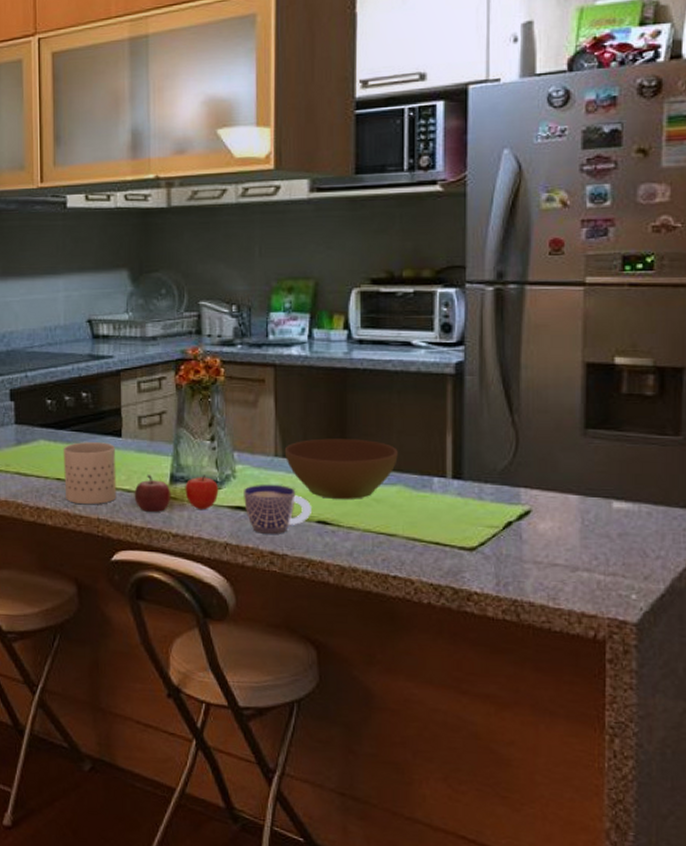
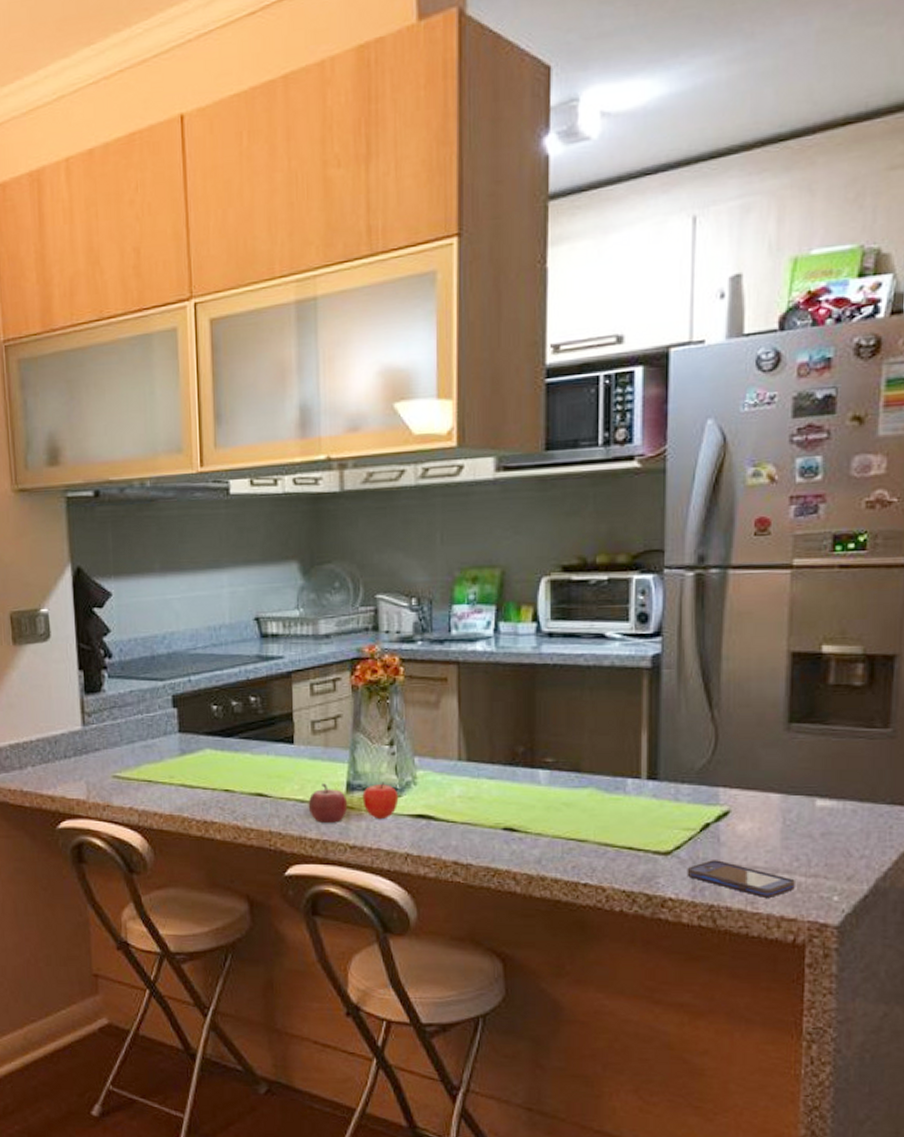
mug: present [63,442,117,505] -> none [230,750,290,817]
cup: present [244,485,311,534] -> none [425,791,497,843]
bowl: present [284,438,398,499] -> none [468,739,590,804]
mobile phone: none [491,557,595,594] -> present [687,860,795,898]

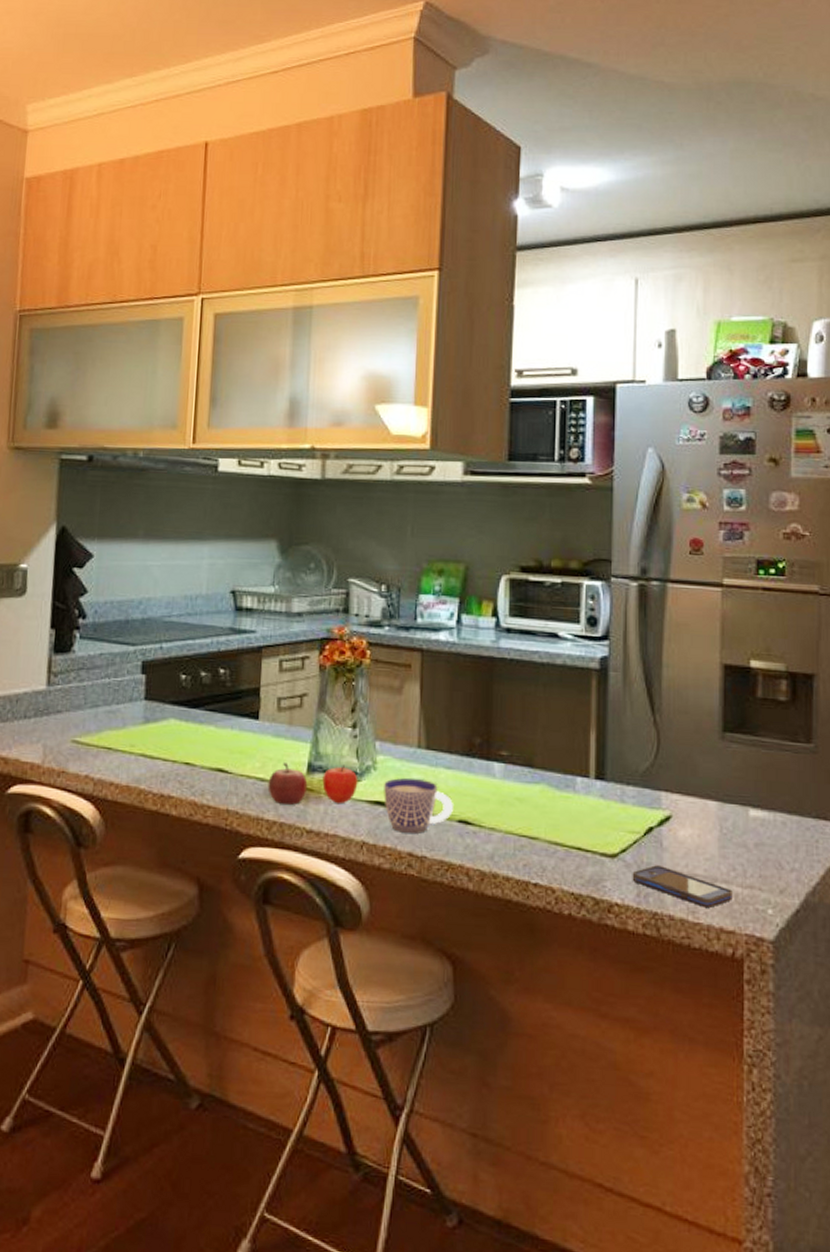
cup: none [425,791,497,843] -> present [384,778,453,834]

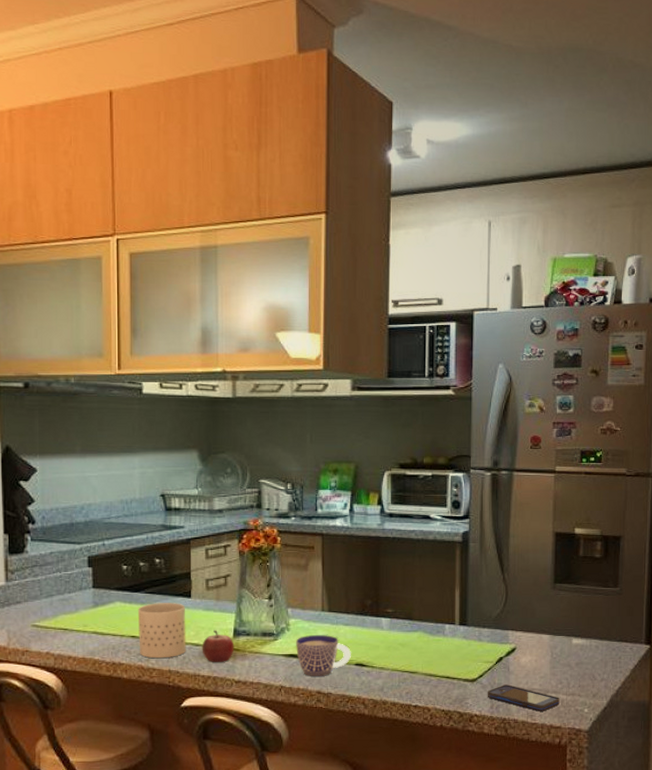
mug: none [193,723,252,794] -> present [137,603,186,659]
fruit: present [322,764,358,805] -> none [246,628,275,659]

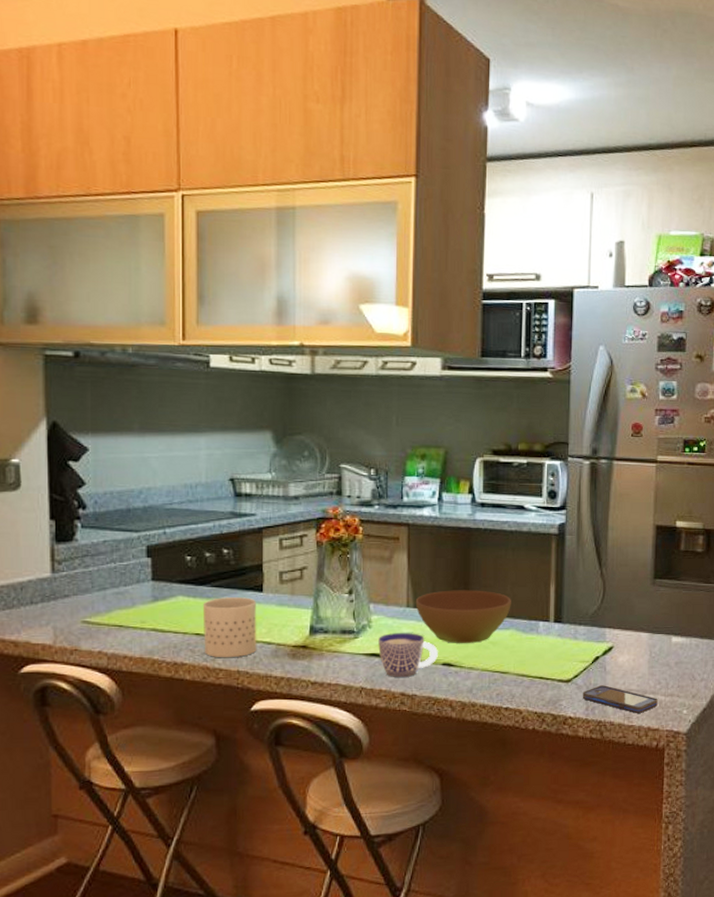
fruit: present [202,630,235,662] -> none [274,627,311,662]
bowl: none [329,595,419,645] -> present [415,590,511,643]

